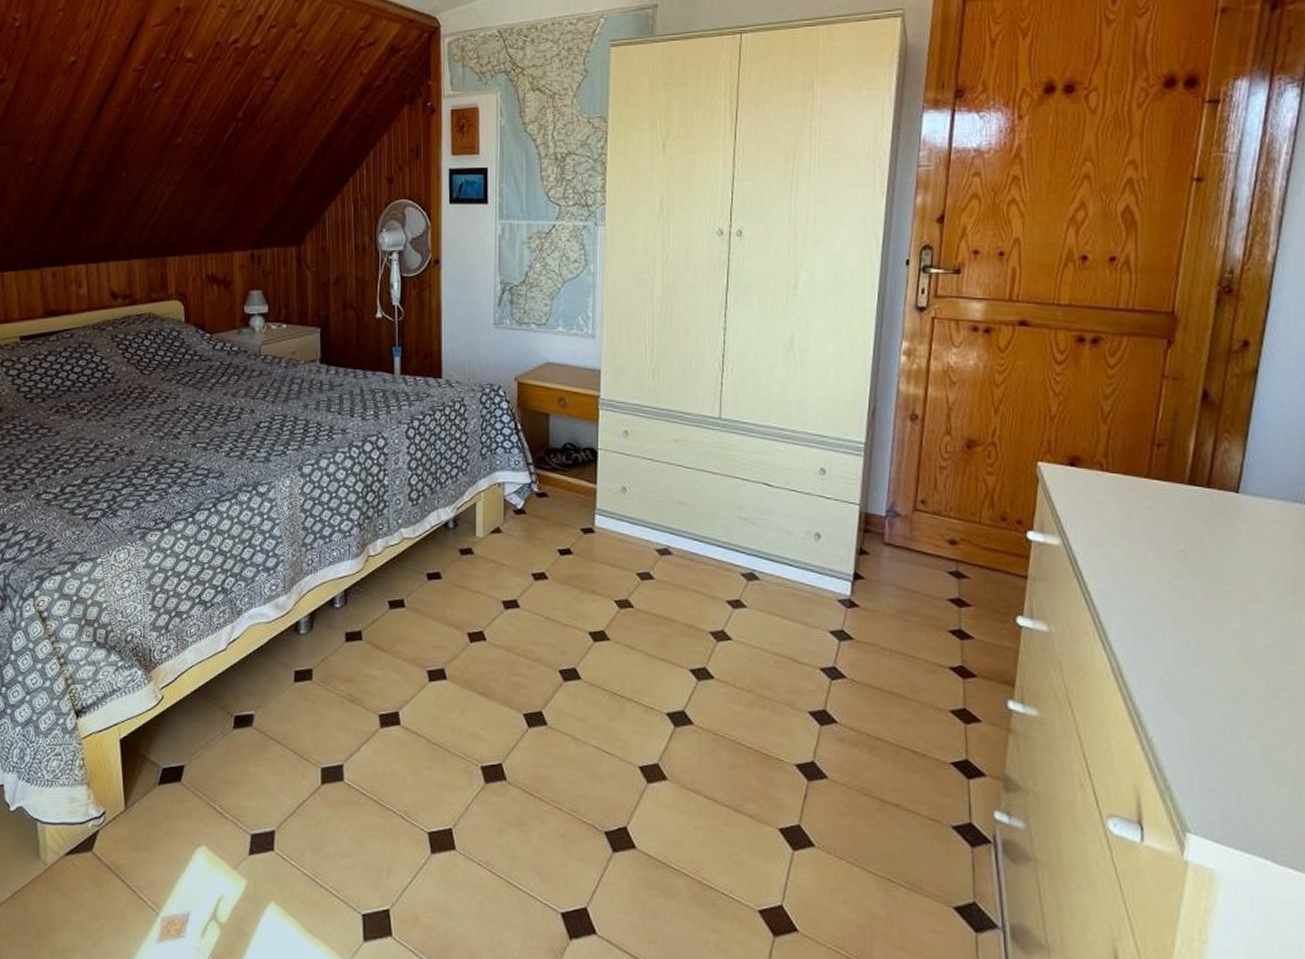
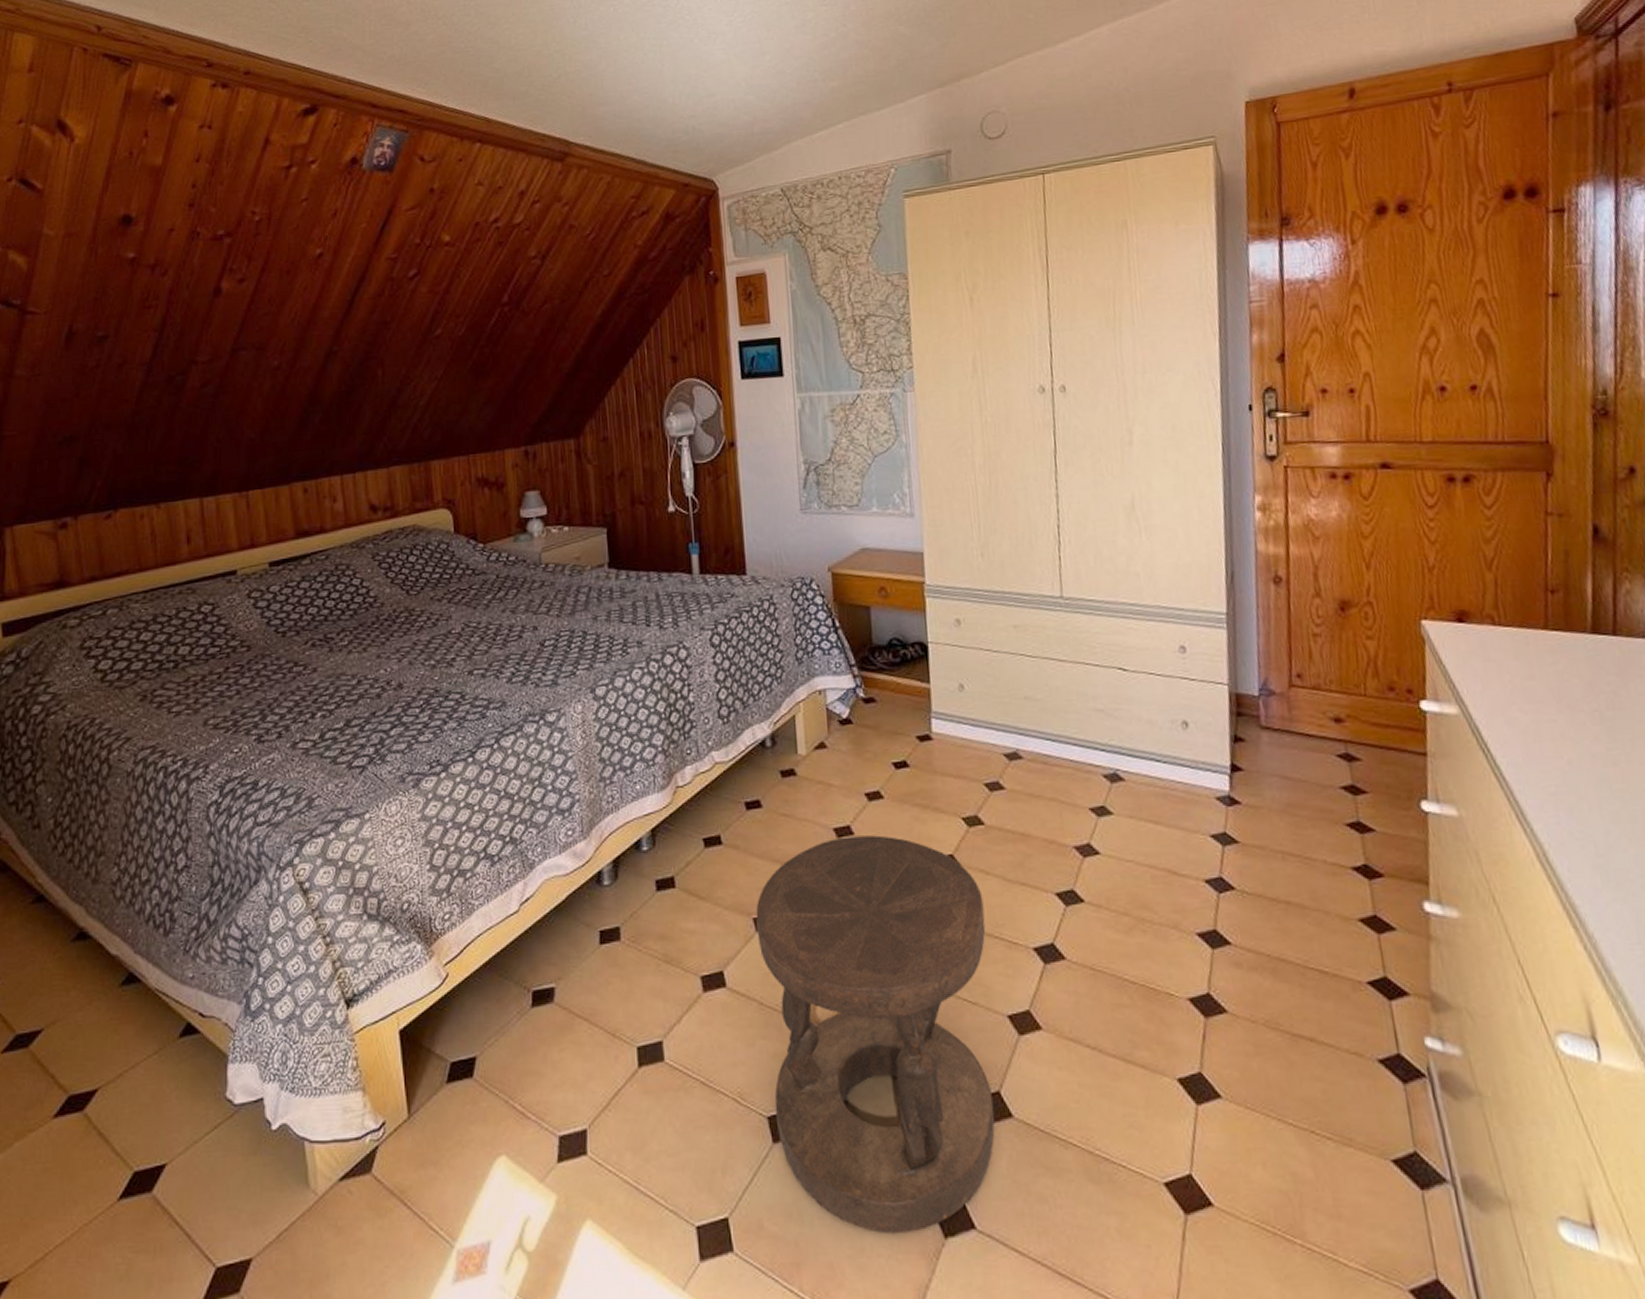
stool: none [430,609,627,933] -> present [755,835,995,1234]

